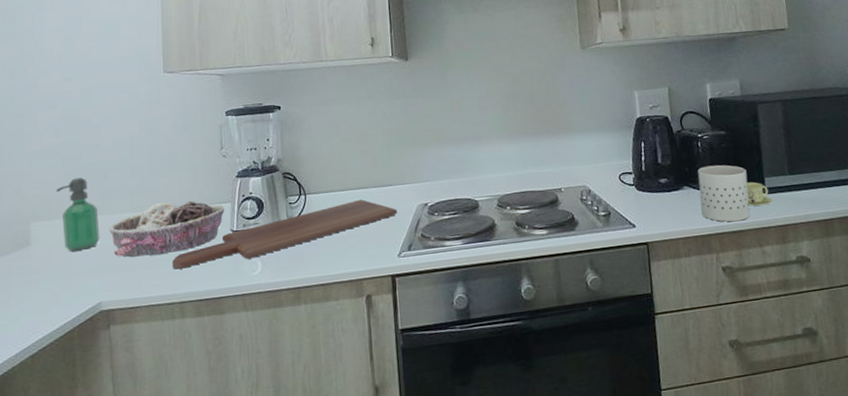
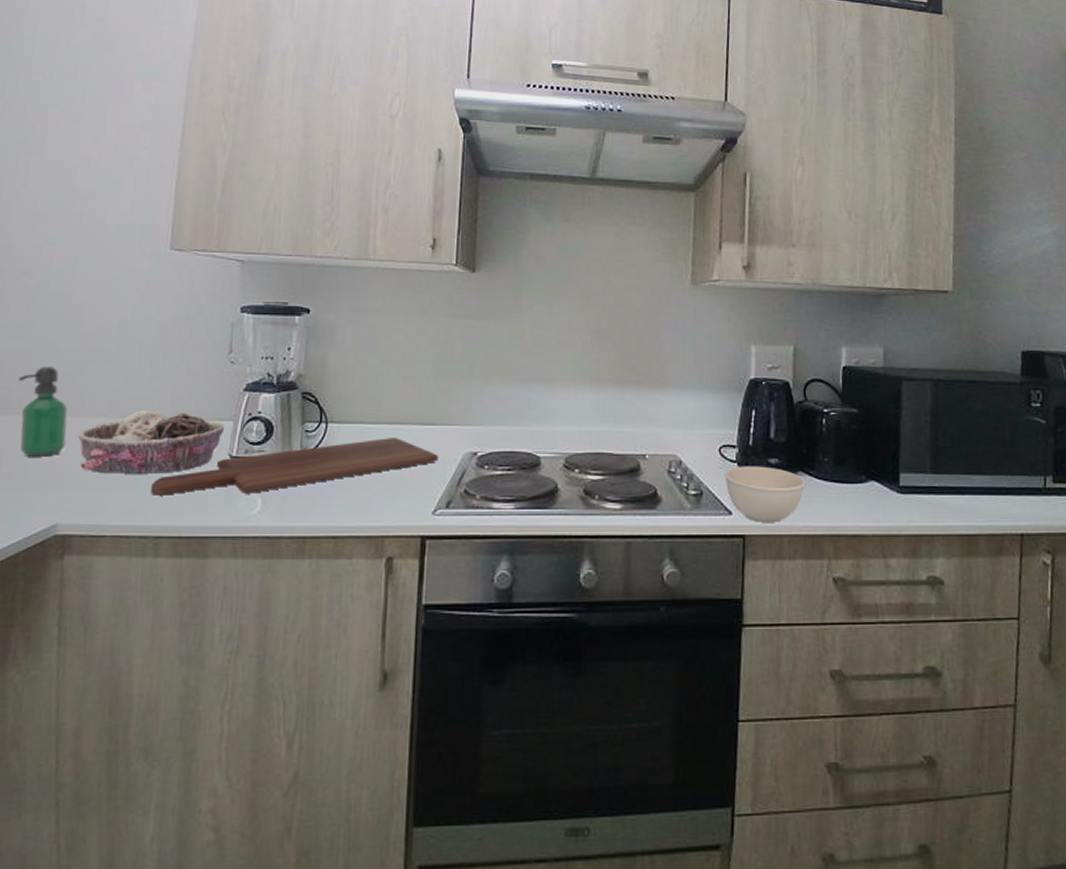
soup bowl: none [625,185,691,231] -> present [724,466,806,524]
mug: present [697,165,751,222] -> none [815,449,879,523]
cup and saucer: present [746,182,773,207] -> none [875,476,906,508]

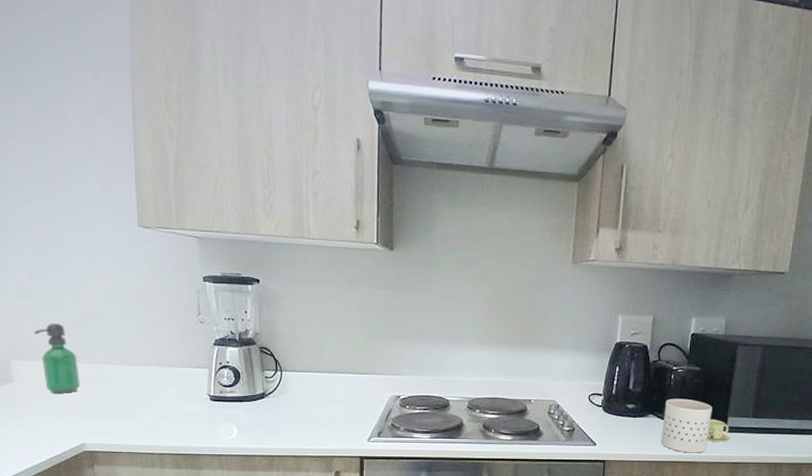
decorative basket: present [77,411,225,474] -> none [88,359,202,407]
cutting board: present [151,436,439,495] -> none [151,382,370,424]
soup bowl: present [724,466,806,524] -> none [592,410,655,452]
mug: none [815,449,879,523] -> present [660,398,712,453]
cup and saucer: none [875,476,906,508] -> present [707,419,731,443]

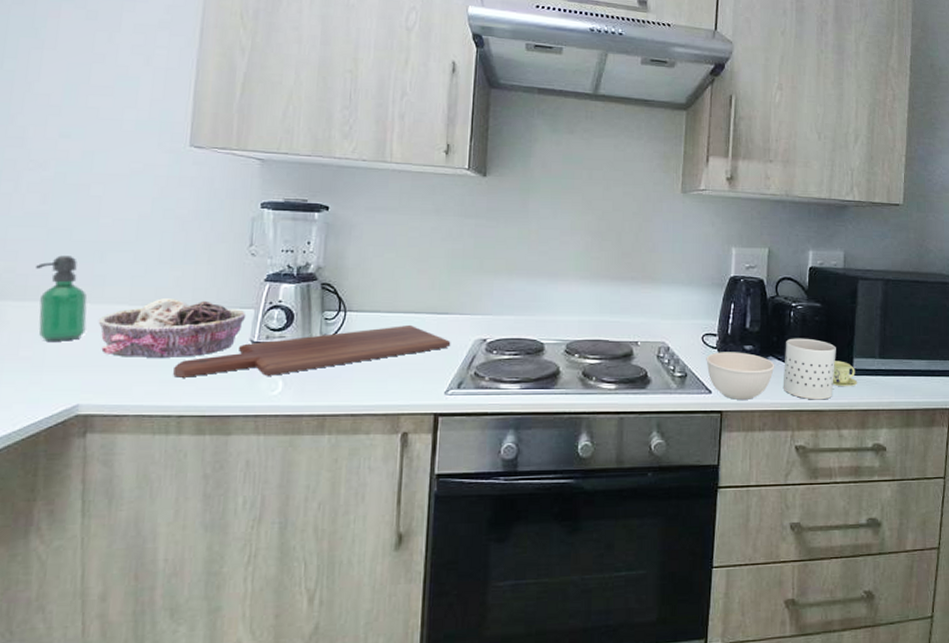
decorative basket: none [88,359,202,407] -> present [98,298,247,357]
cutting board: none [151,382,370,424] -> present [173,324,451,378]
soup bowl: none [592,410,655,452] -> present [706,352,775,401]

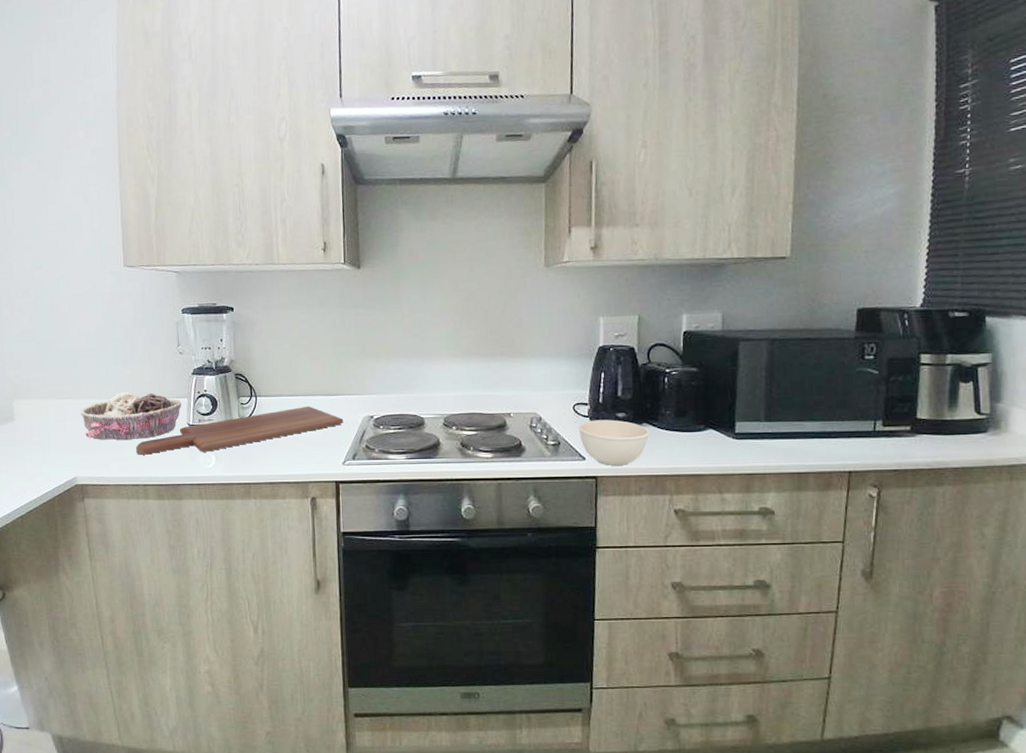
soap dispenser: present [36,255,87,341] -> none [34,362,73,429]
mug: present [782,338,836,400] -> none [658,403,716,465]
cup and saucer: present [833,361,858,387] -> none [713,425,741,452]

